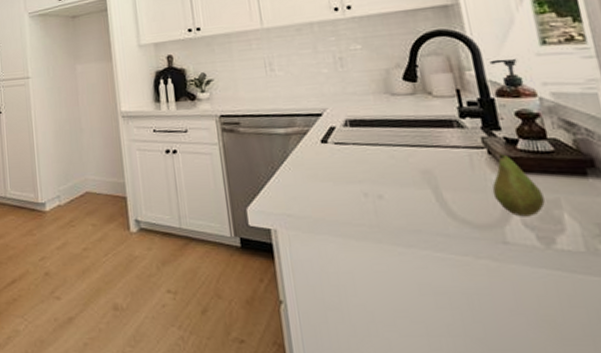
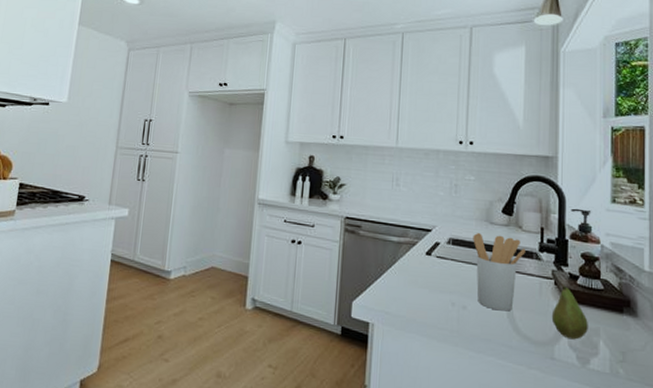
utensil holder: none [373,106,443,195] -> present [473,232,526,312]

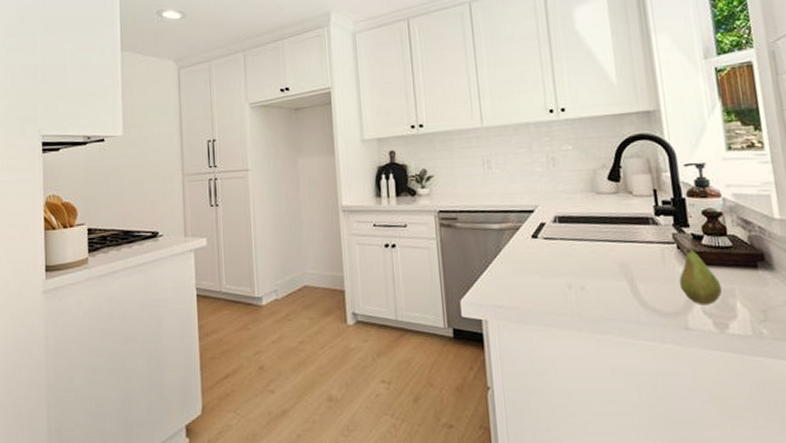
utensil holder: present [473,232,526,312] -> none [580,204,640,286]

